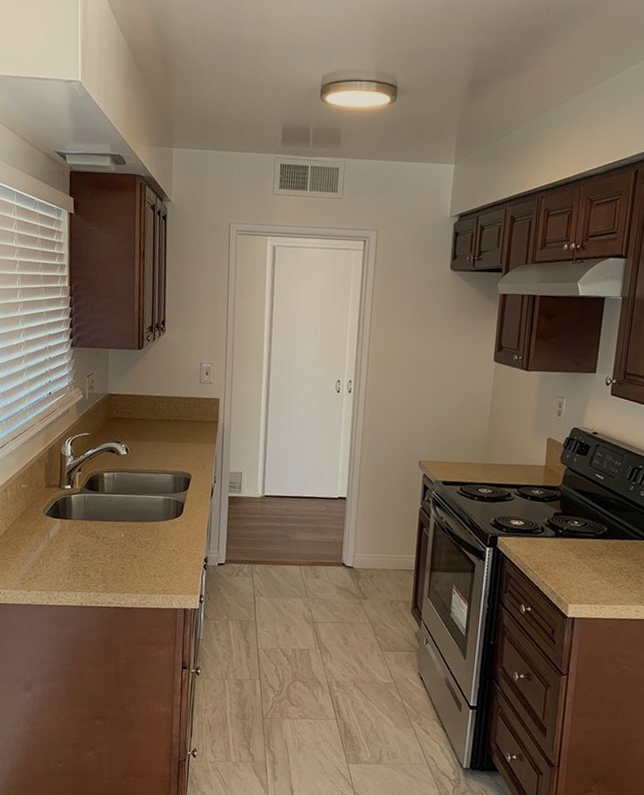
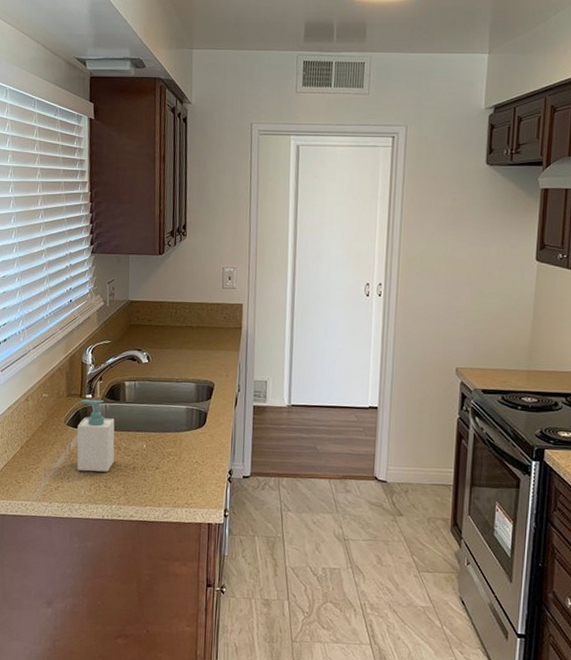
soap bottle: none [55,489,94,561] -> present [77,399,115,472]

